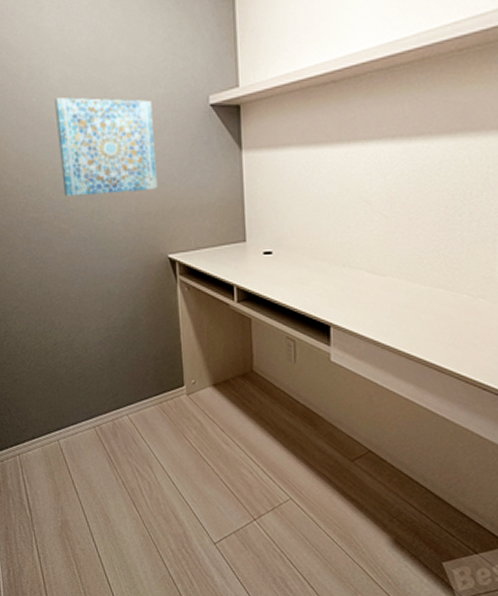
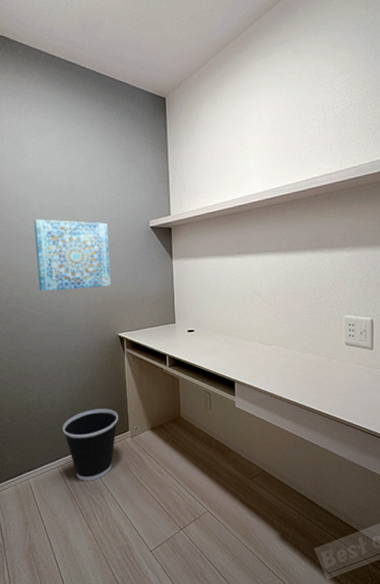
wastebasket: none [98,355,170,447] -> present [62,409,118,481]

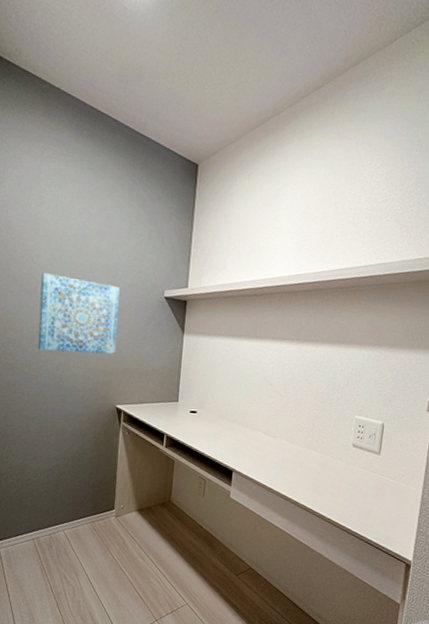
wastebasket: present [62,409,118,481] -> none [43,482,105,558]

